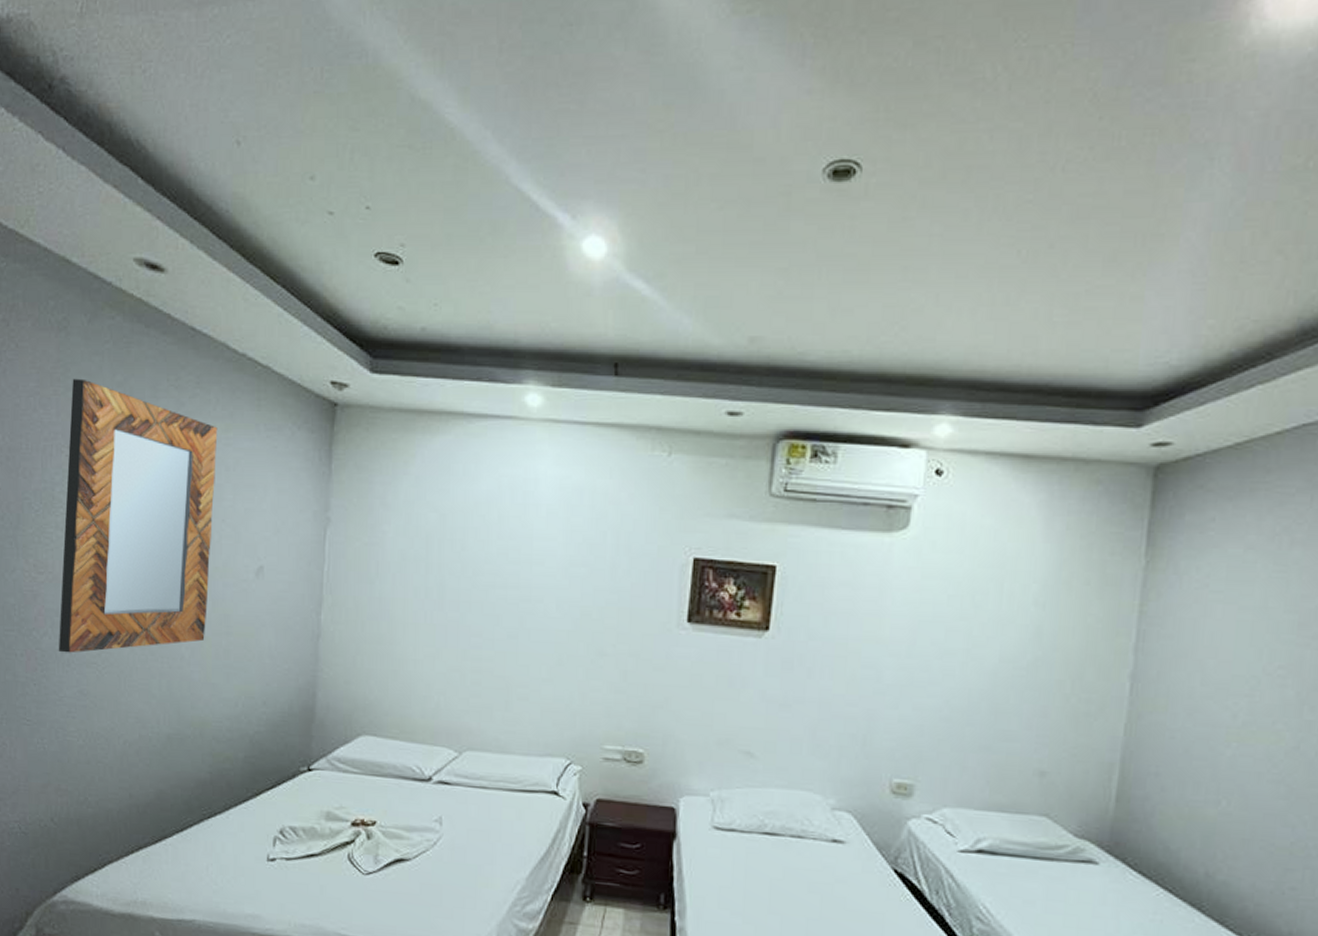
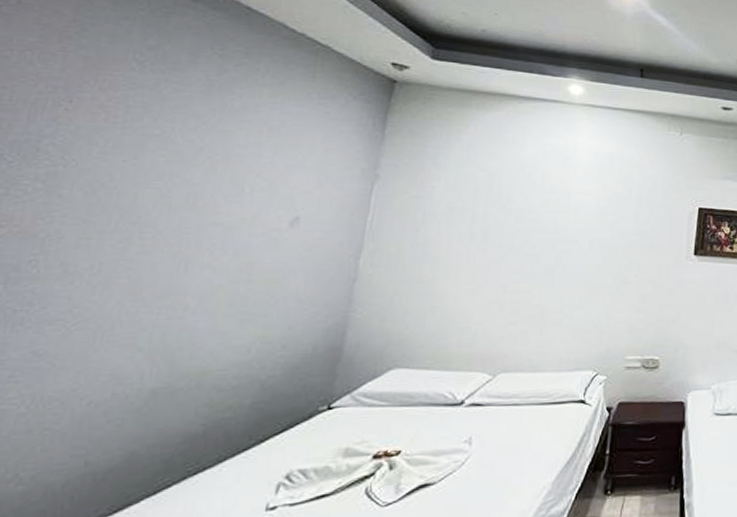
home mirror: present [58,378,218,653] -> none [8,38,264,311]

